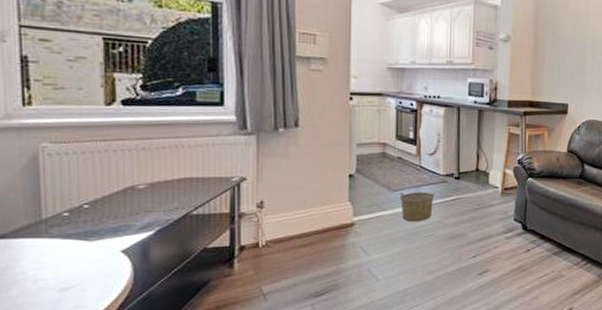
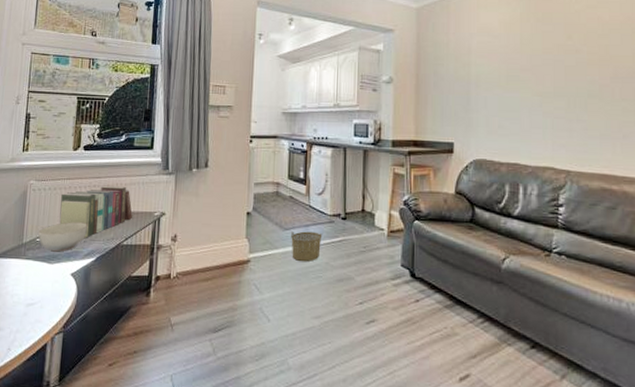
bowl: none [65,191,140,227] -> present [38,222,89,252]
books: none [94,148,202,209] -> present [59,185,133,238]

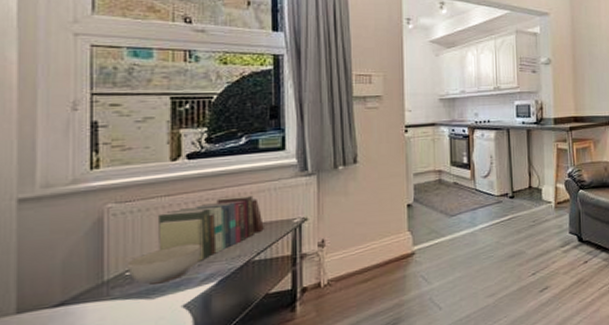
basket: present [291,231,323,261] -> none [458,214,491,245]

